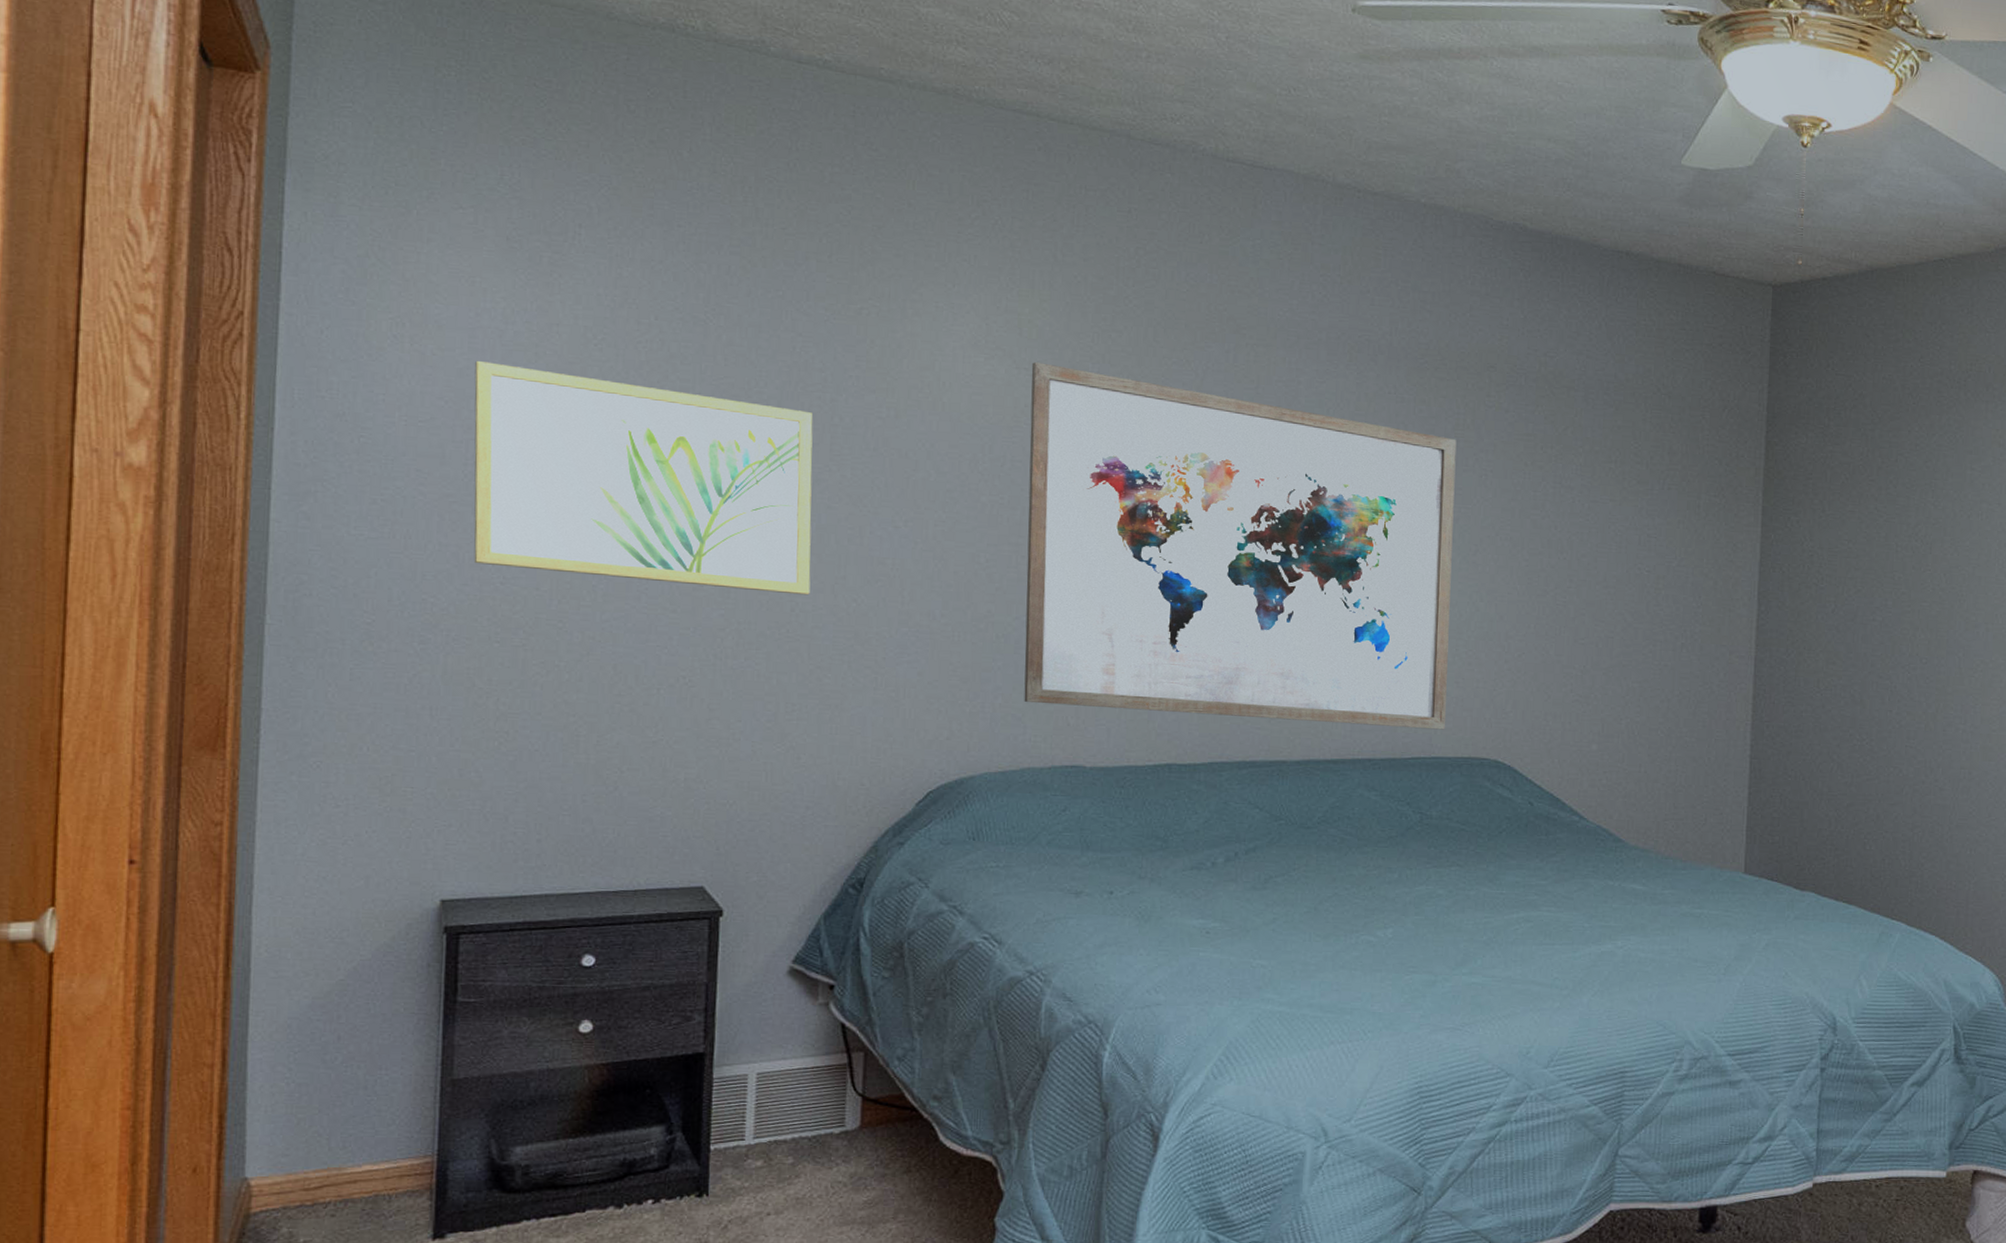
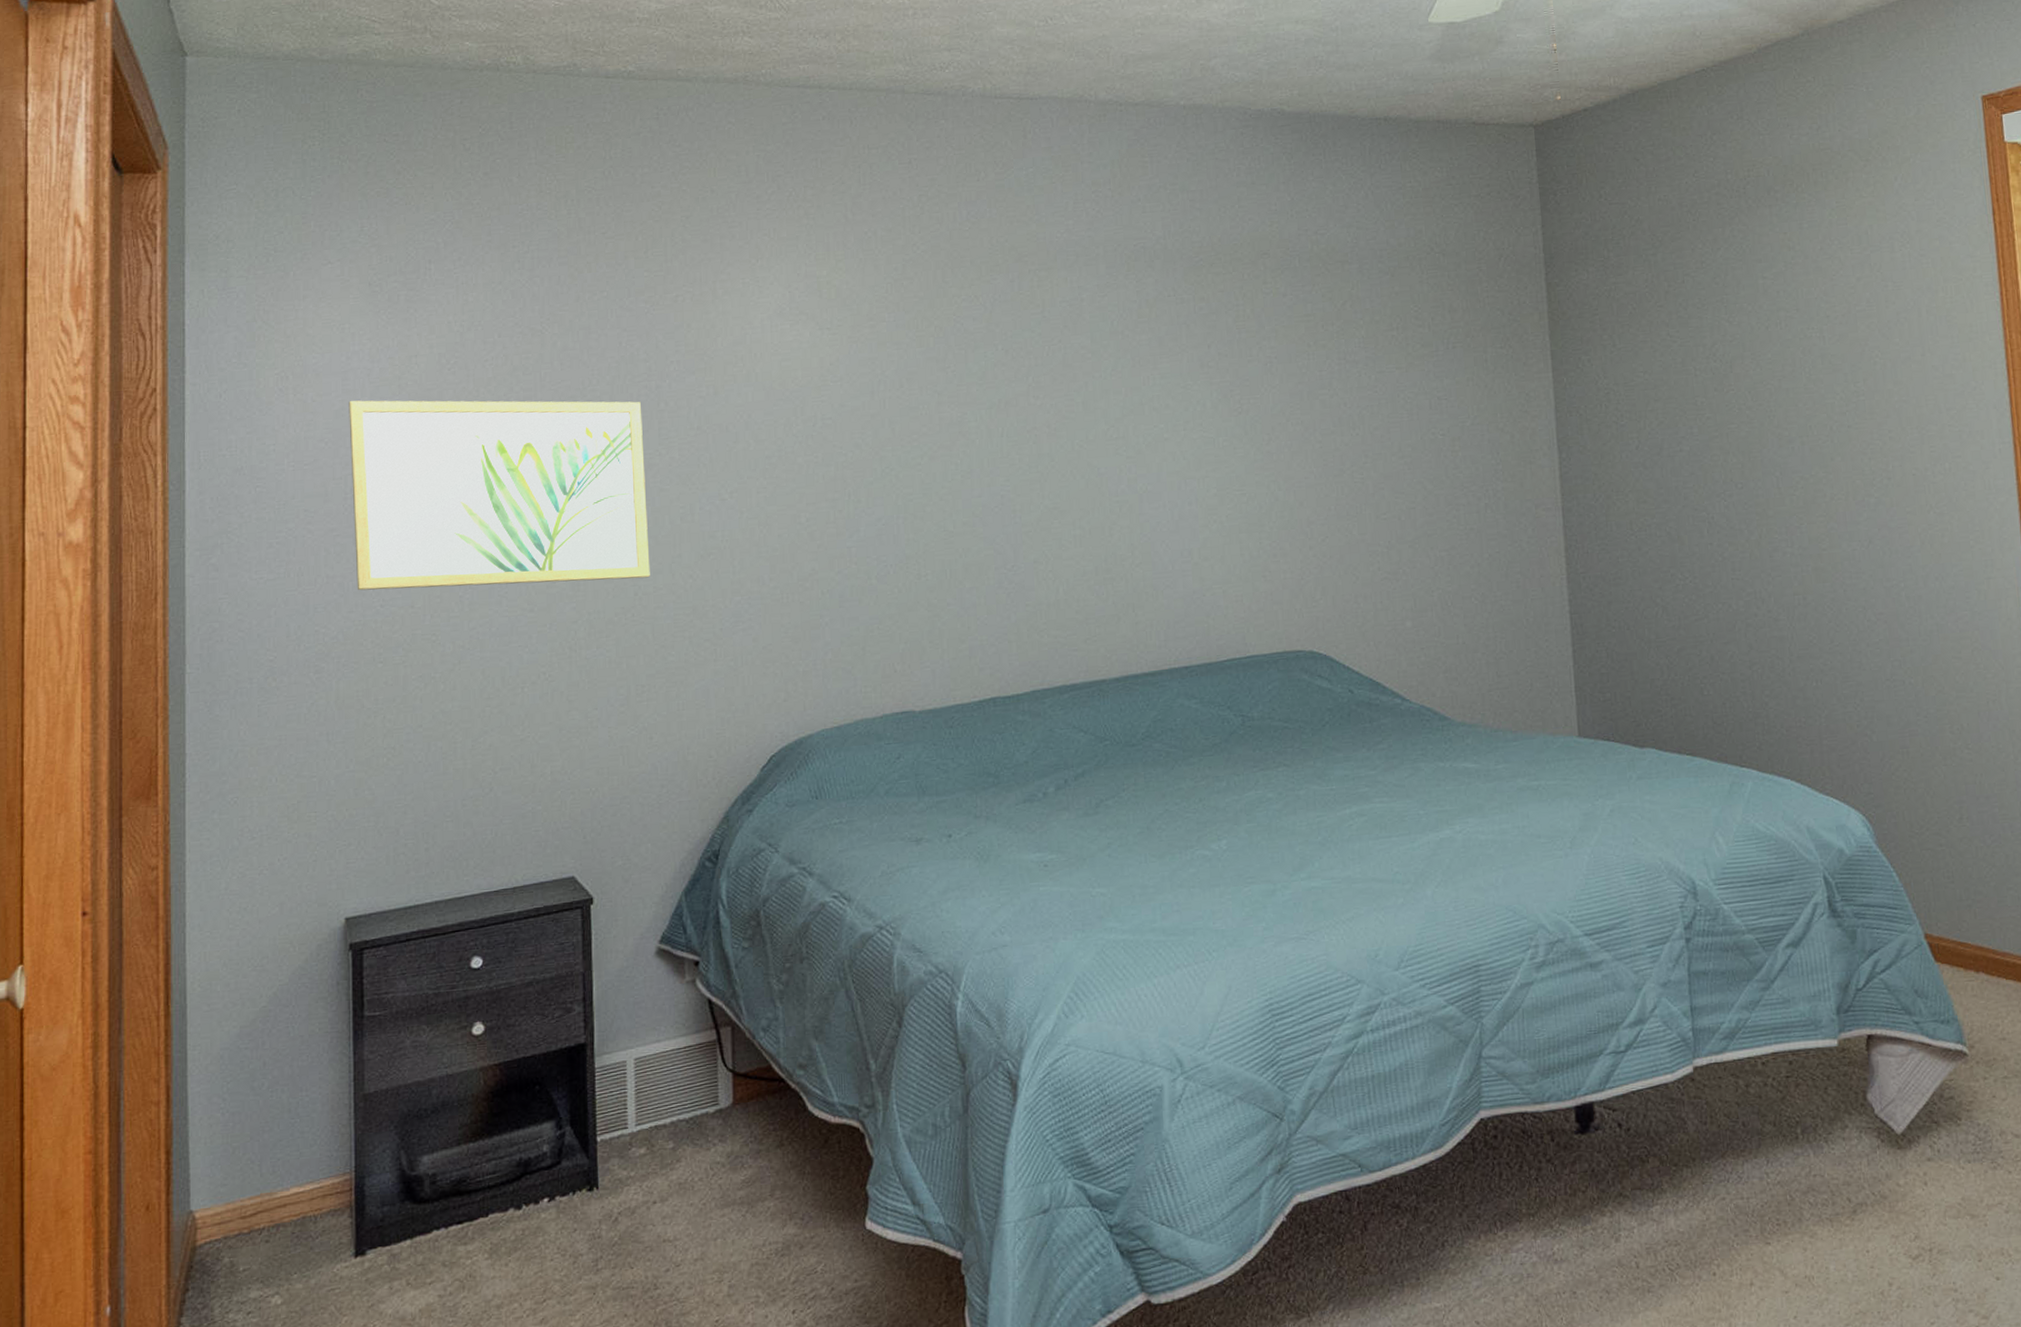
wall art: present [1024,362,1457,730] -> none [833,320,1258,654]

